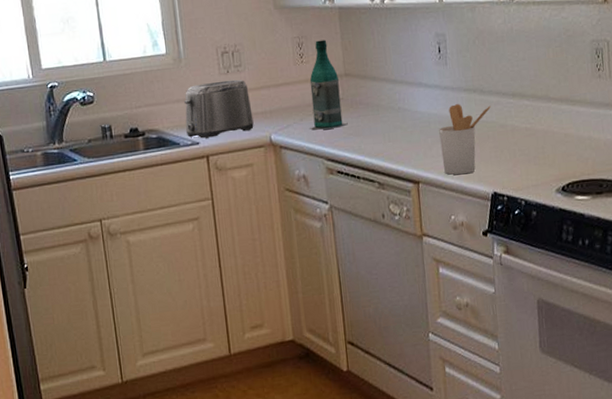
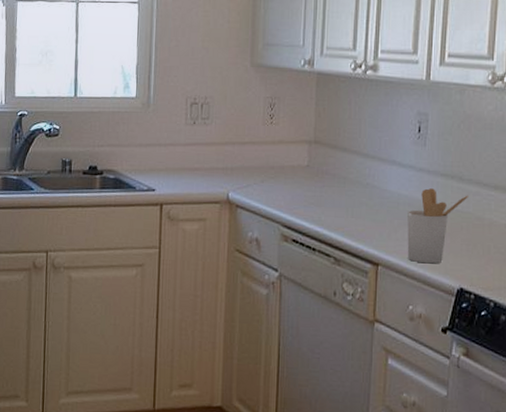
toaster: present [184,79,254,139] -> none [143,131,213,187]
bottle: present [309,40,348,130] -> none [270,103,311,196]

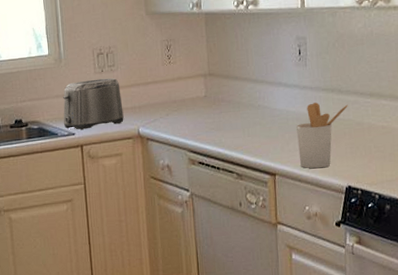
toaster: none [143,131,213,187] -> present [63,78,124,131]

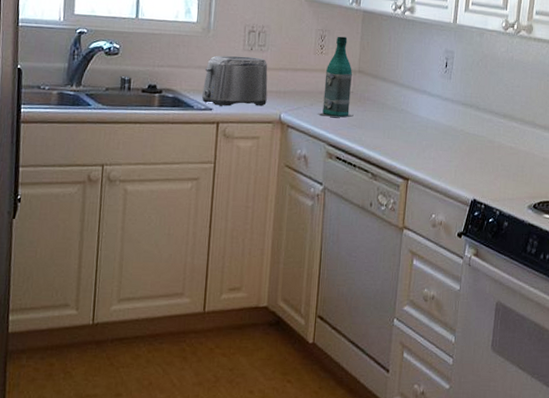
bottle: none [175,42,210,124] -> present [318,36,354,118]
utensil holder: present [296,102,348,169] -> none [432,115,483,179]

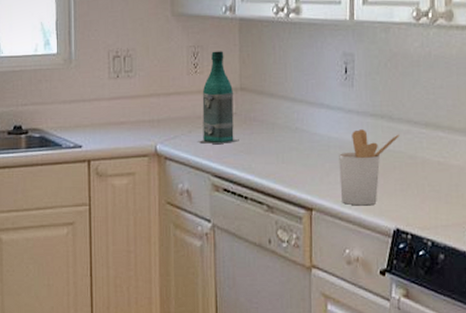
toaster: present [201,55,268,107] -> none [69,85,140,143]
utensil holder: none [432,115,483,179] -> present [339,129,399,206]

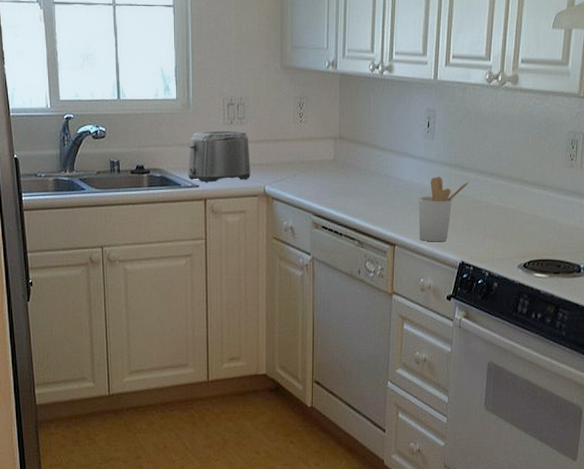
toaster: none [69,85,140,143] -> present [187,130,250,183]
bottle: present [198,51,239,145] -> none [301,102,337,187]

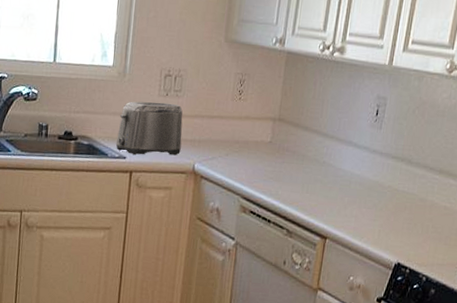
utensil holder: present [419,177,469,242] -> none [354,169,415,240]

